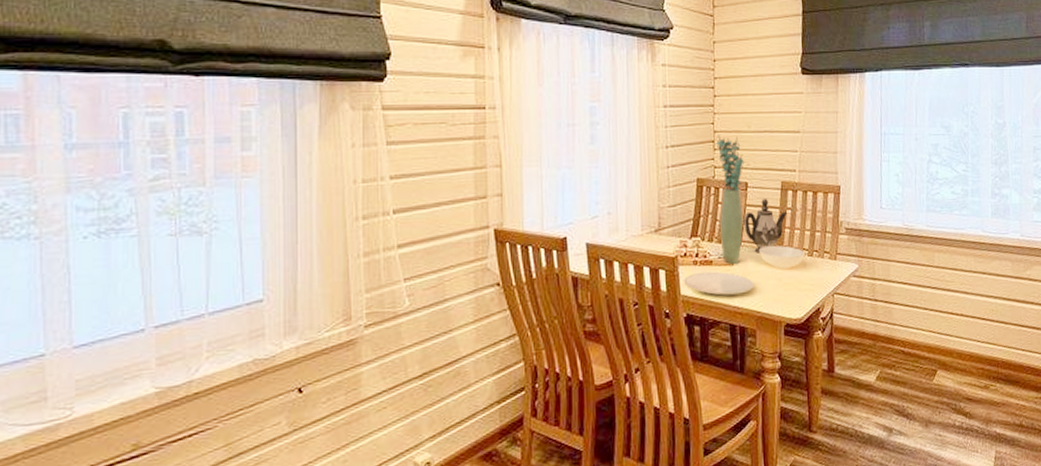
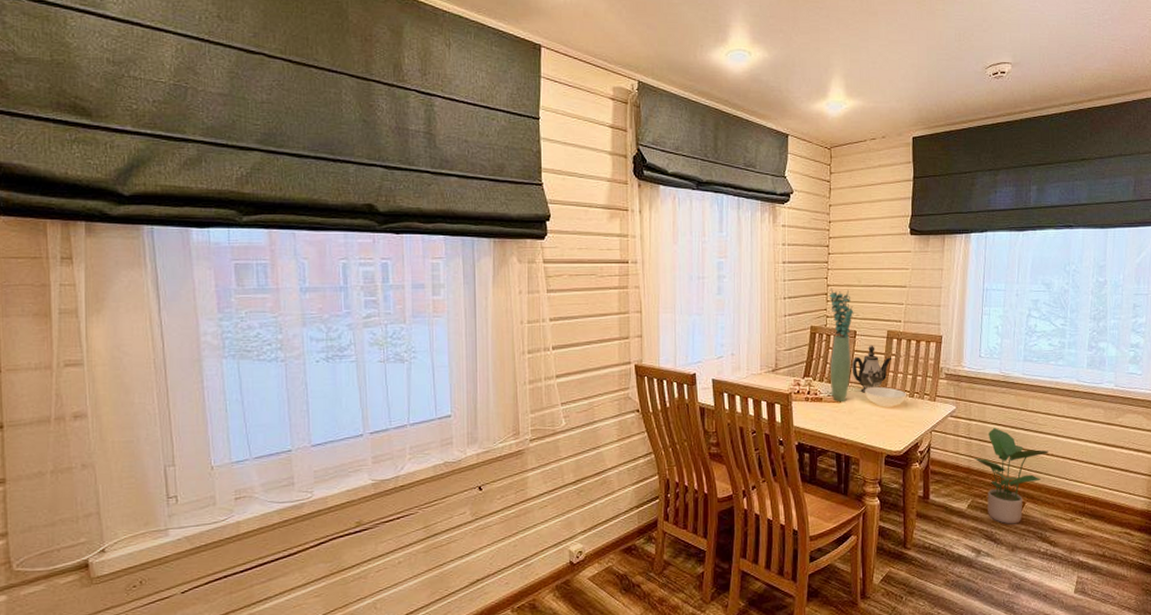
plate: present [684,271,755,295] -> none [797,407,860,428]
potted plant: none [880,287,958,397] -> present [974,428,1049,525]

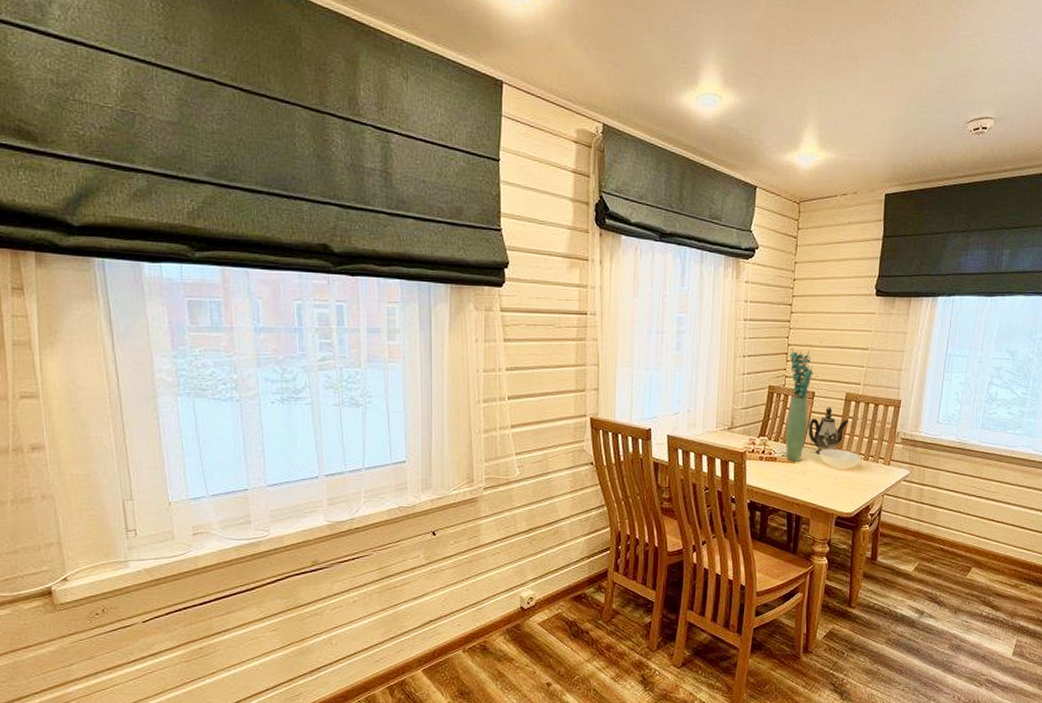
potted plant: present [974,428,1049,525] -> none [924,494,999,588]

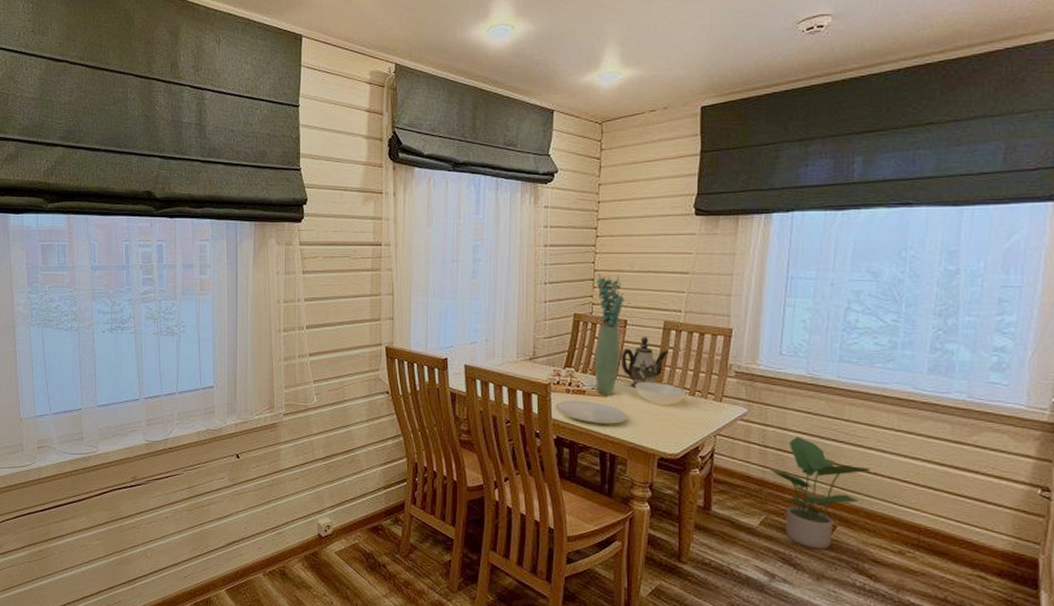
plate: none [750,467,813,488] -> present [556,400,628,424]
potted plant: none [924,494,999,588] -> present [769,437,871,550]

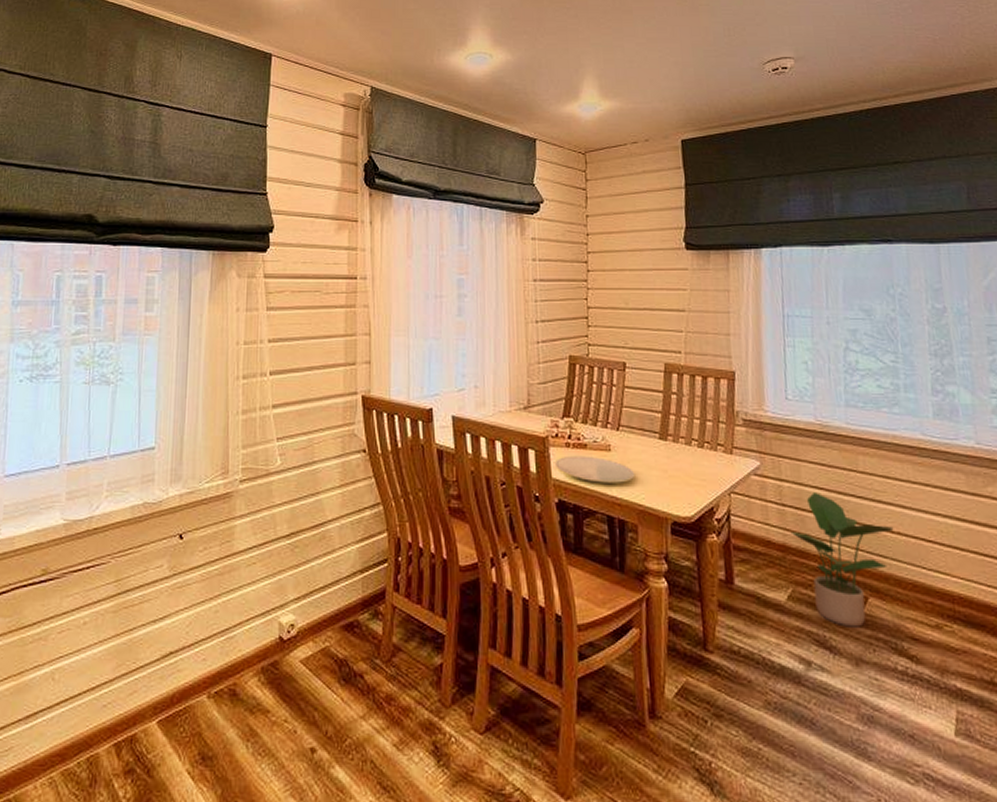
vase: present [595,273,625,397] -> none [590,310,622,451]
teapot: present [620,336,670,388] -> none [621,380,673,440]
bowl: present [634,381,686,405] -> none [639,432,694,459]

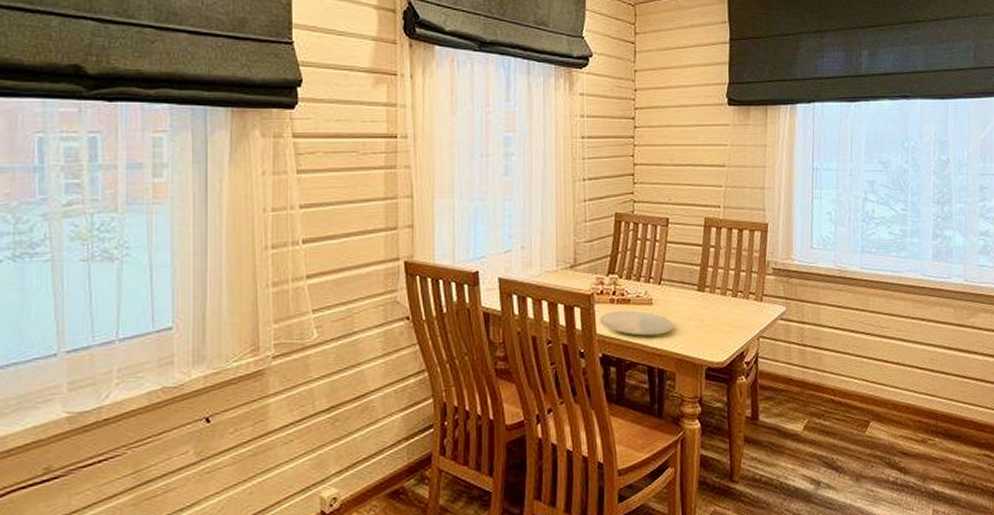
potted plant: present [790,493,894,627] -> none [809,332,894,449]

